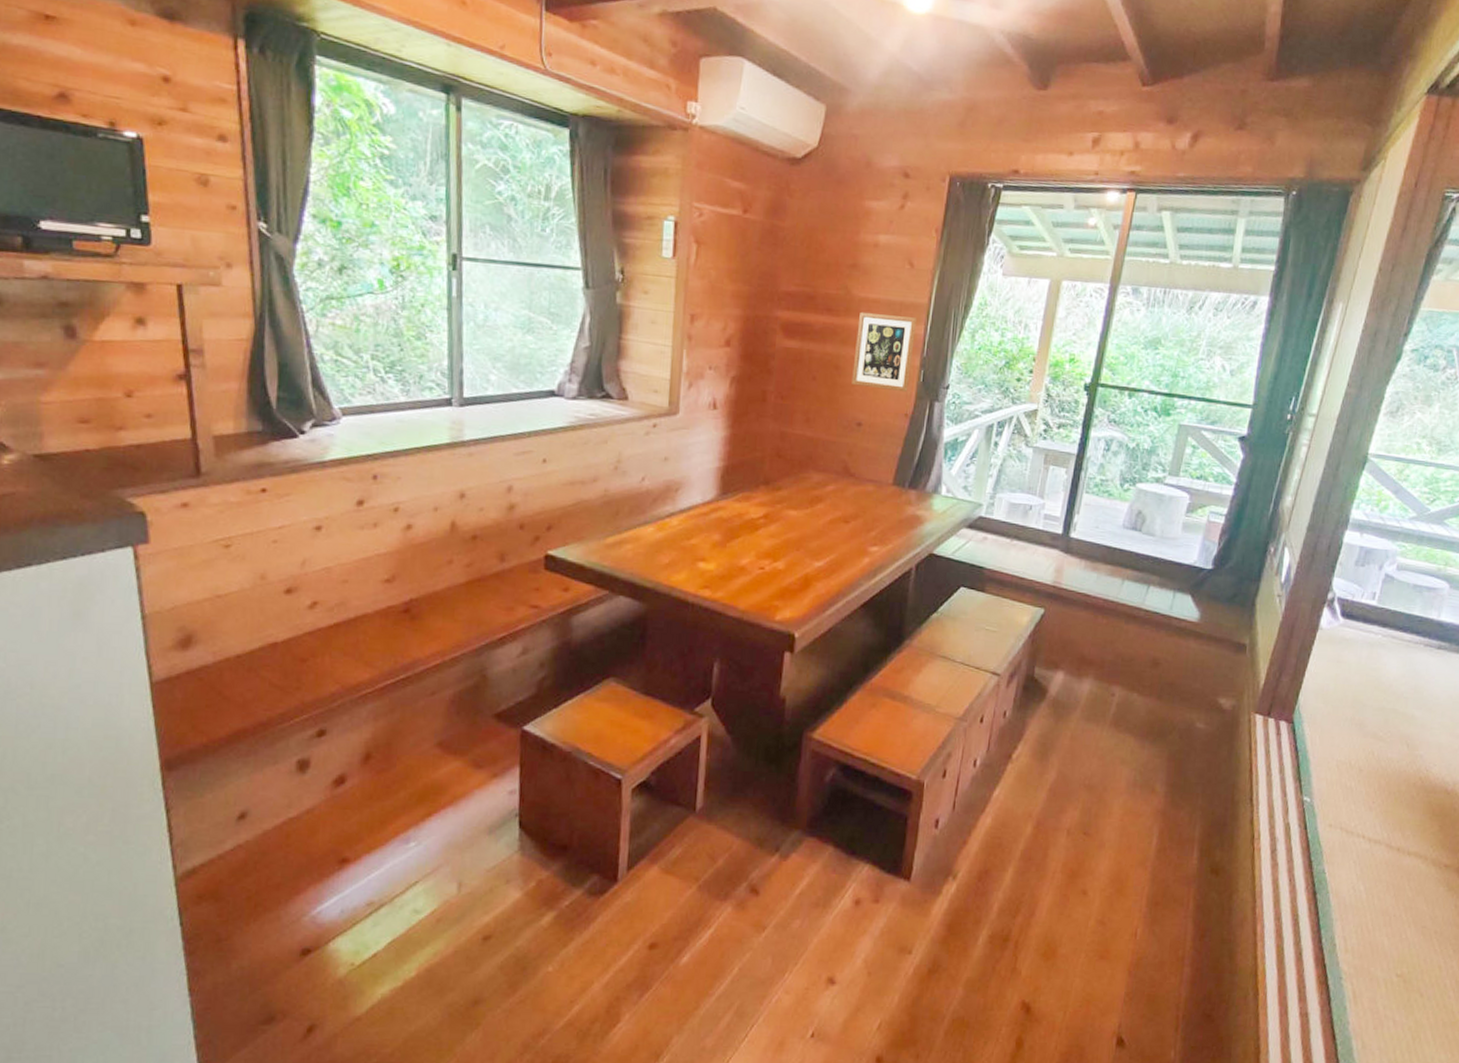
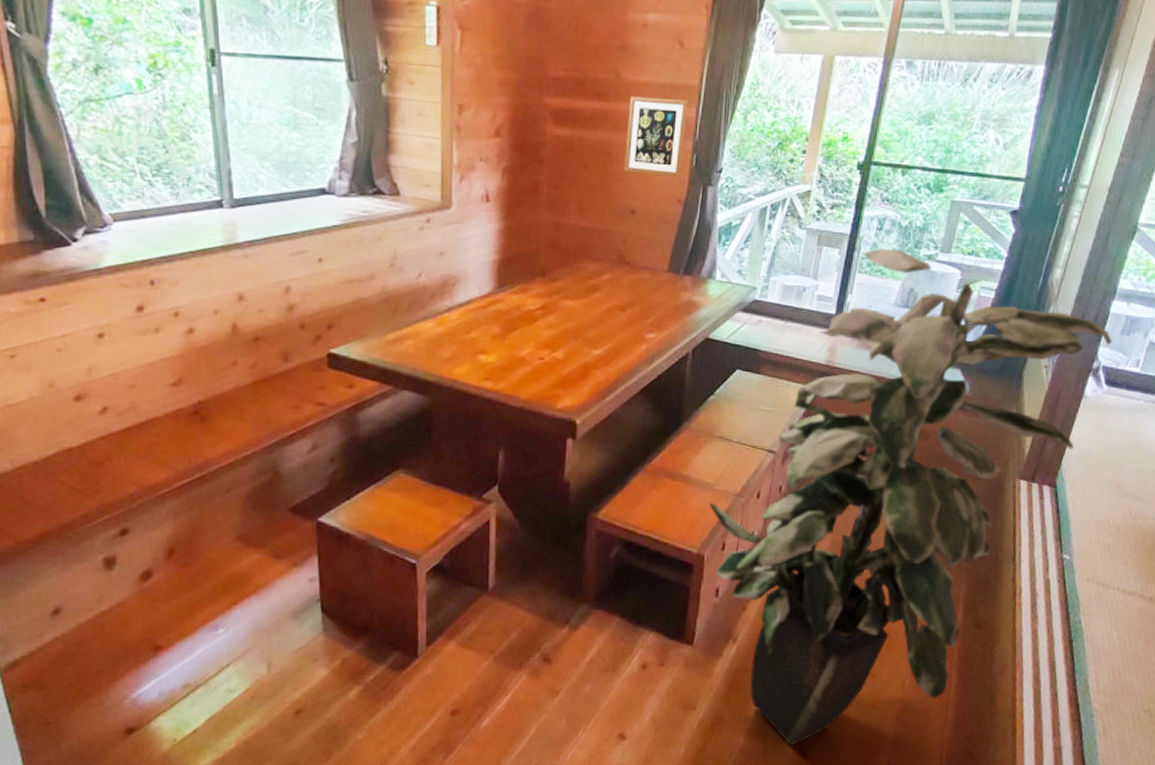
indoor plant: none [930,469,1346,999] -> present [709,248,1112,746]

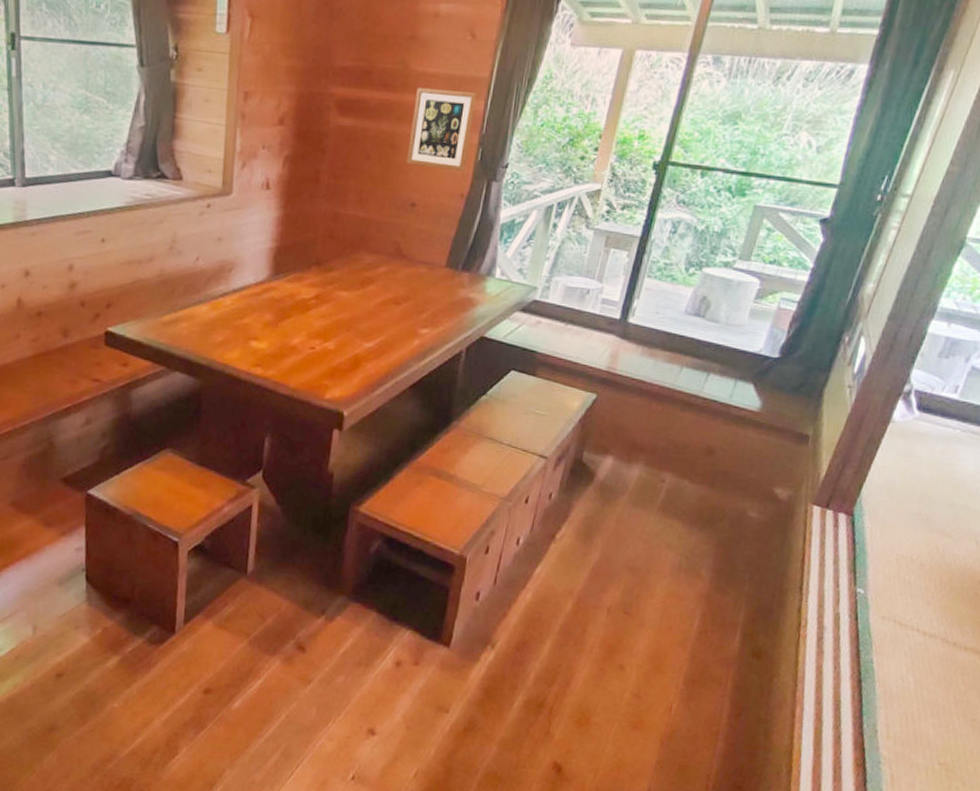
indoor plant: present [709,248,1112,746] -> none [475,252,928,760]

